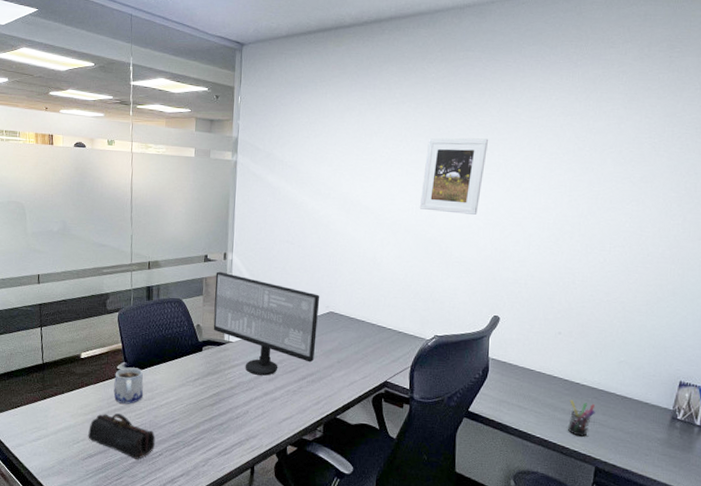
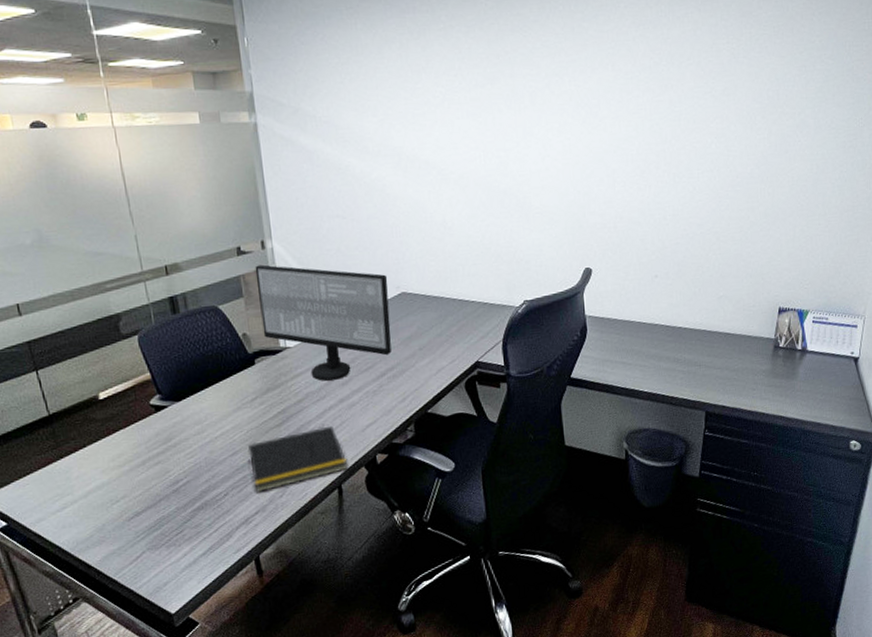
pencil case: present [88,413,155,459] -> none [128,457,217,506]
mug: present [114,367,144,404] -> none [148,399,190,445]
notepad: none [183,413,262,459] -> present [247,425,348,492]
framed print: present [419,138,489,215] -> none [487,62,556,157]
pen holder: present [568,399,595,437] -> none [674,345,700,383]

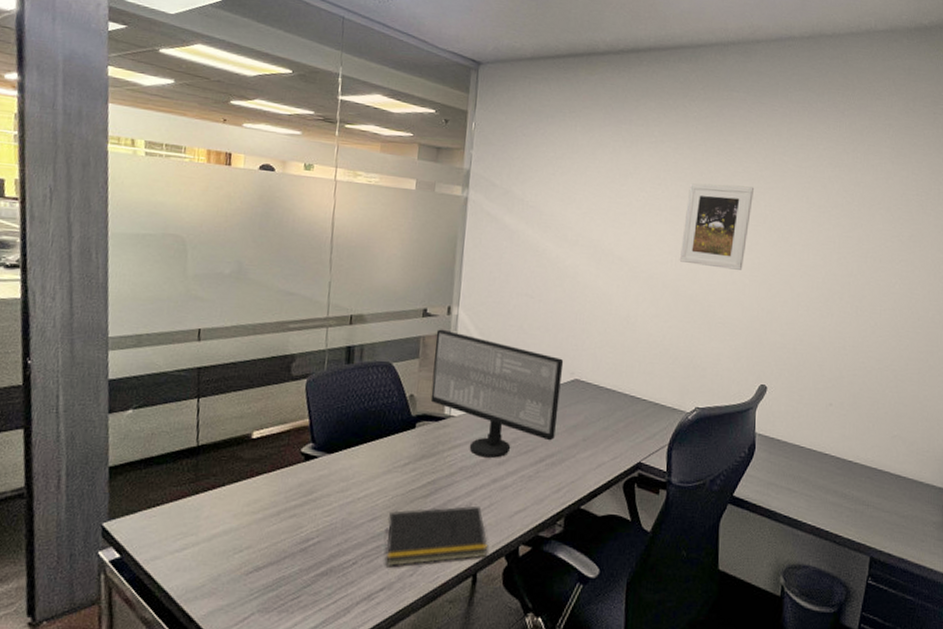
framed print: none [487,62,556,157] -> present [679,183,755,270]

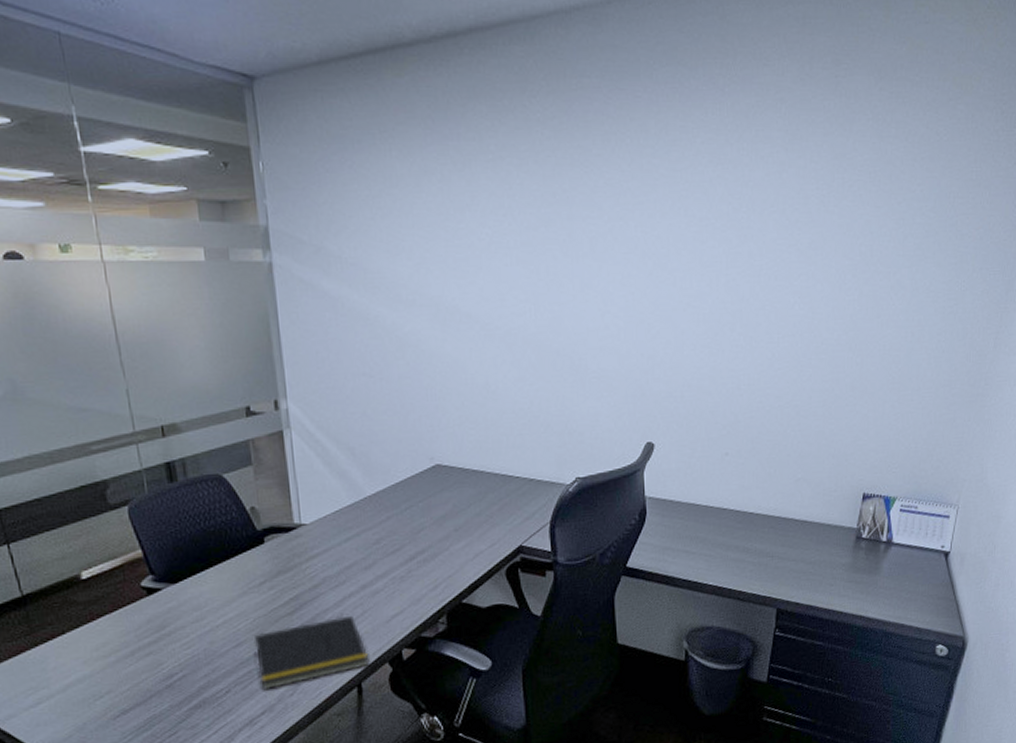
computer monitor: present [430,329,564,458] -> none [266,427,423,564]
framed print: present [679,183,755,270] -> none [539,204,621,312]

